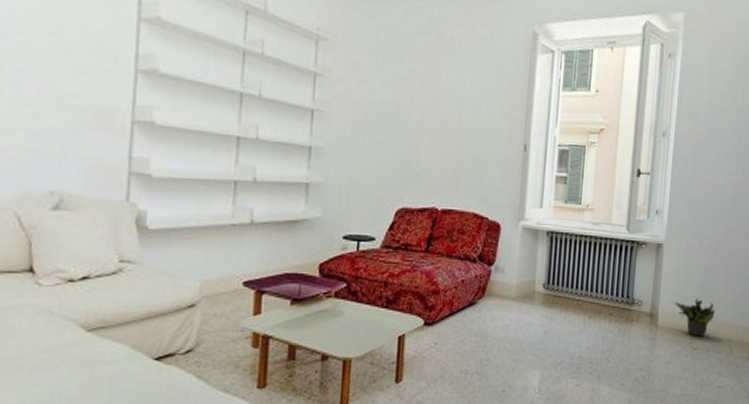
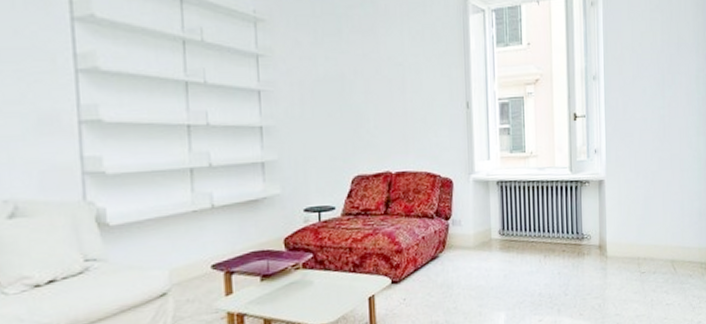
potted plant: present [674,298,716,337] -> none [620,226,658,262]

